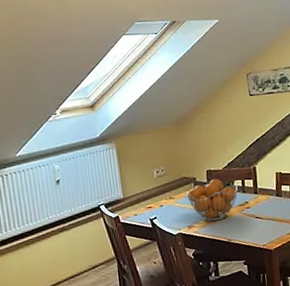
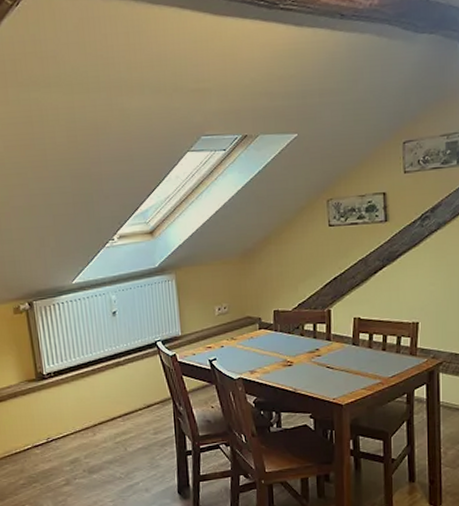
fruit basket: present [186,178,238,221] -> none [249,320,308,368]

